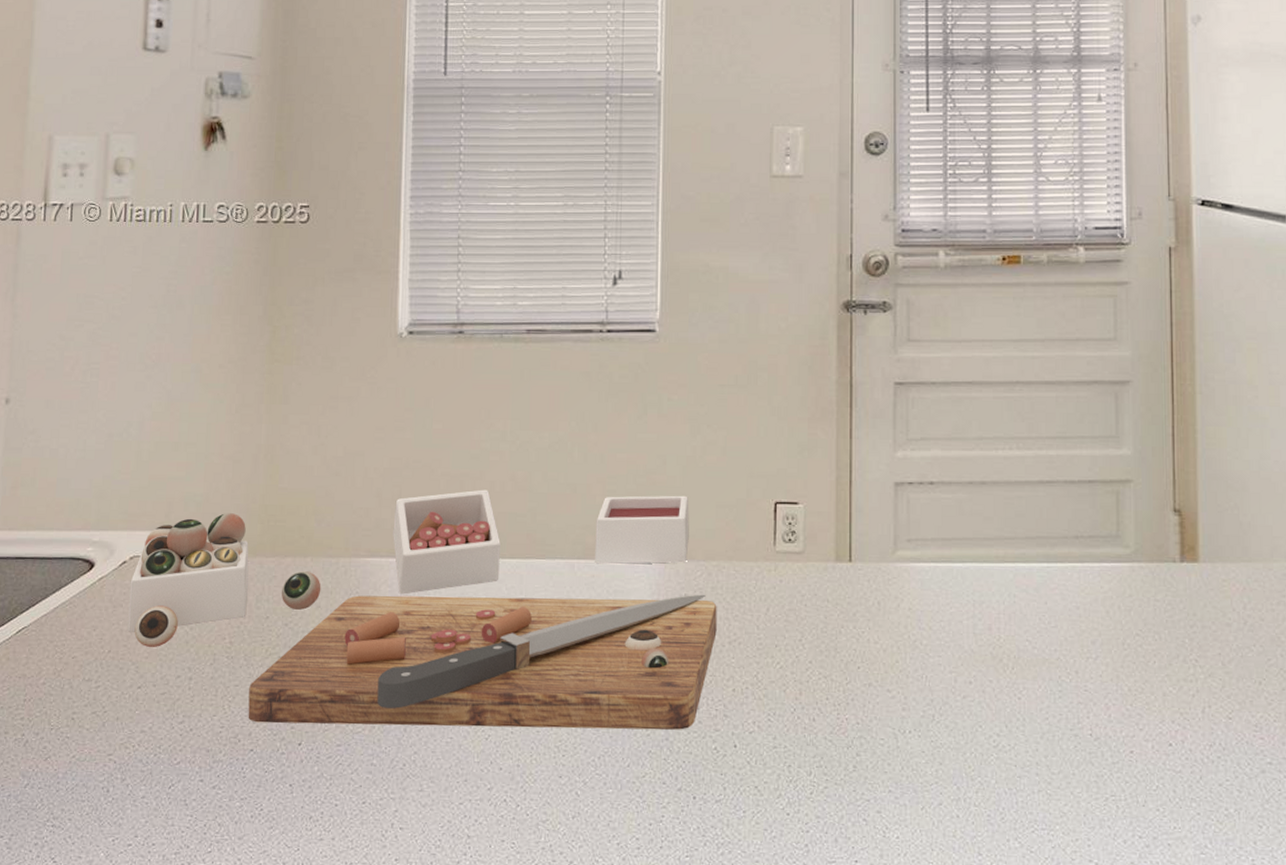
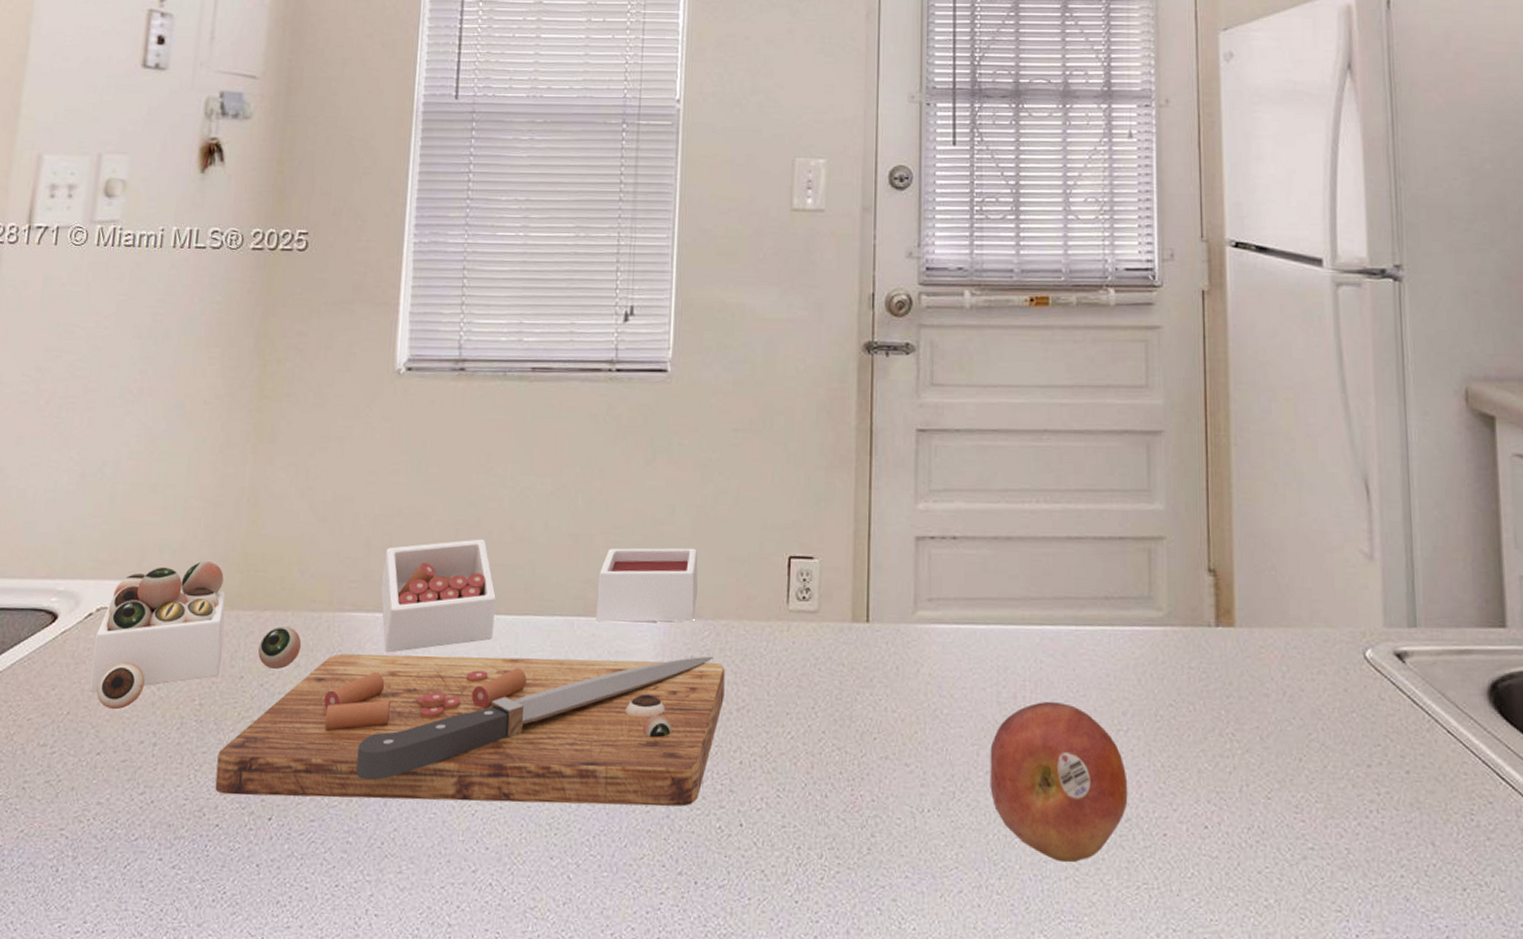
fruit: none [967,632,1097,778] -> present [990,701,1128,863]

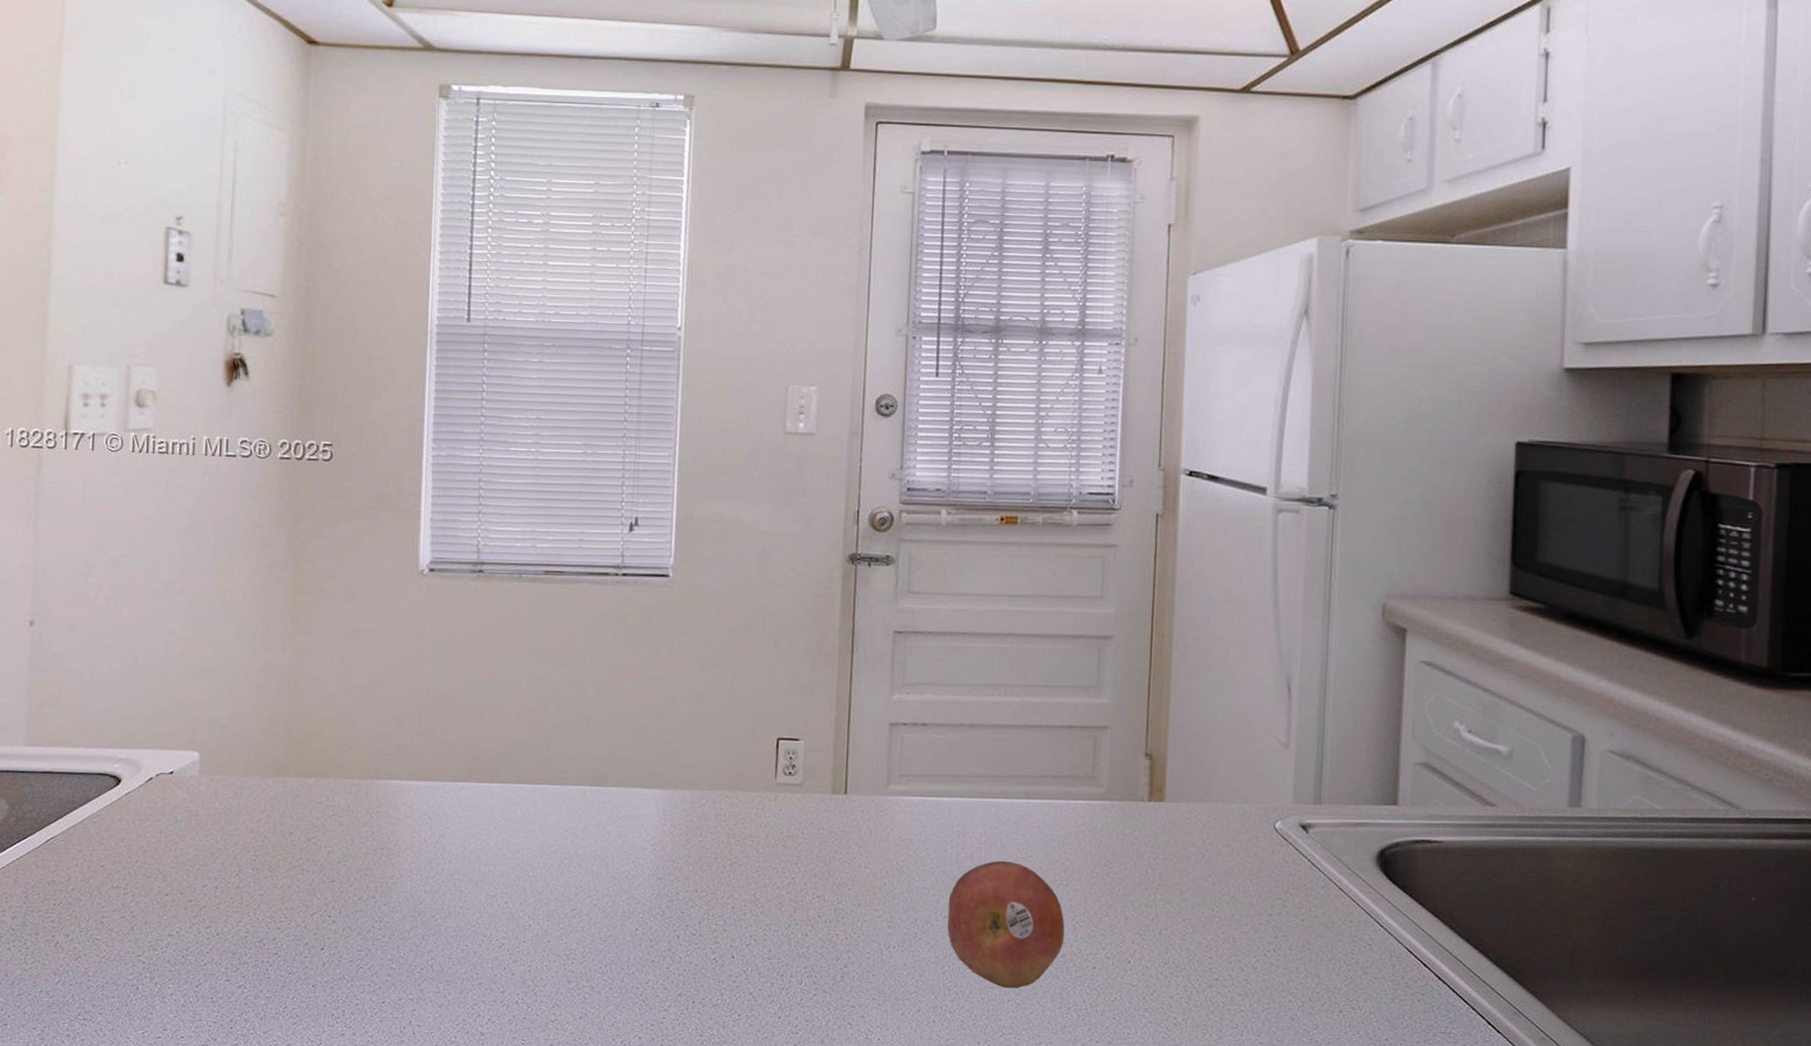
cutting board: present [89,539,725,807] -> none [154,719,720,942]

